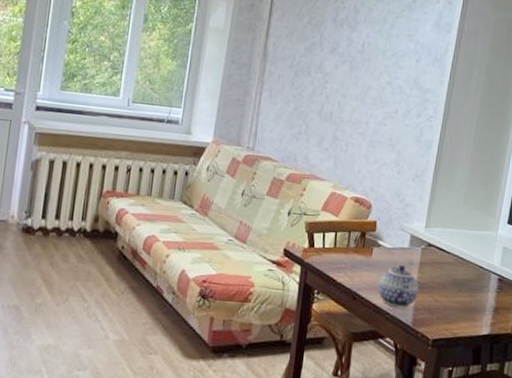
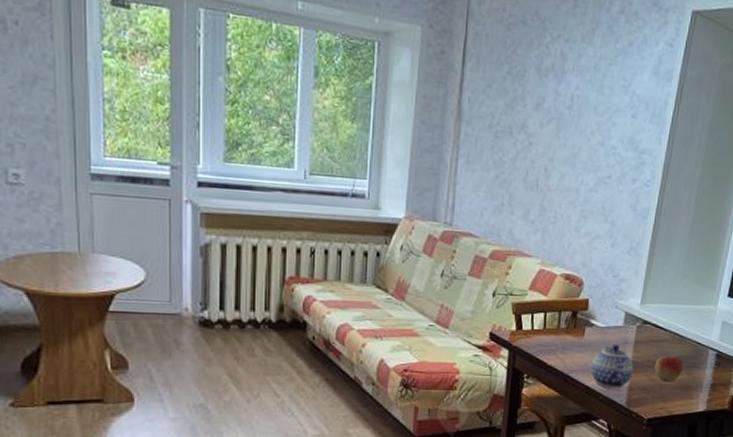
apple: none [439,278,467,303] -> present [654,356,683,381]

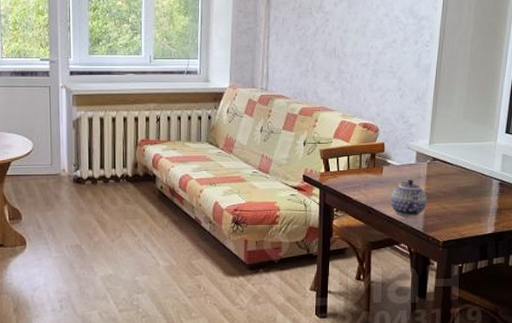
apple: present [654,356,683,381] -> none [445,187,471,208]

